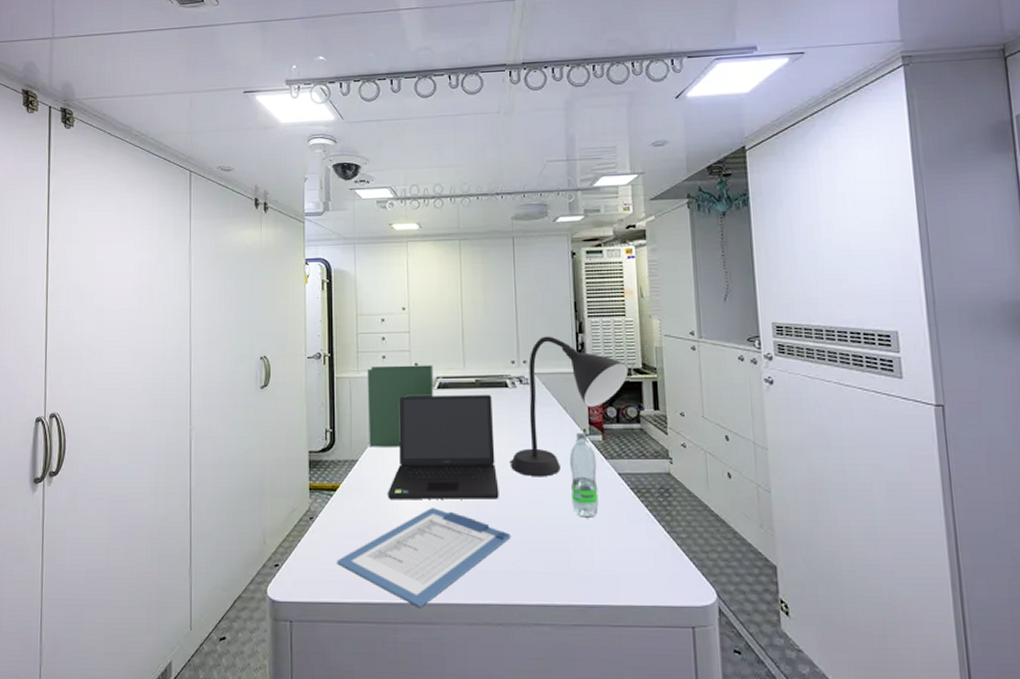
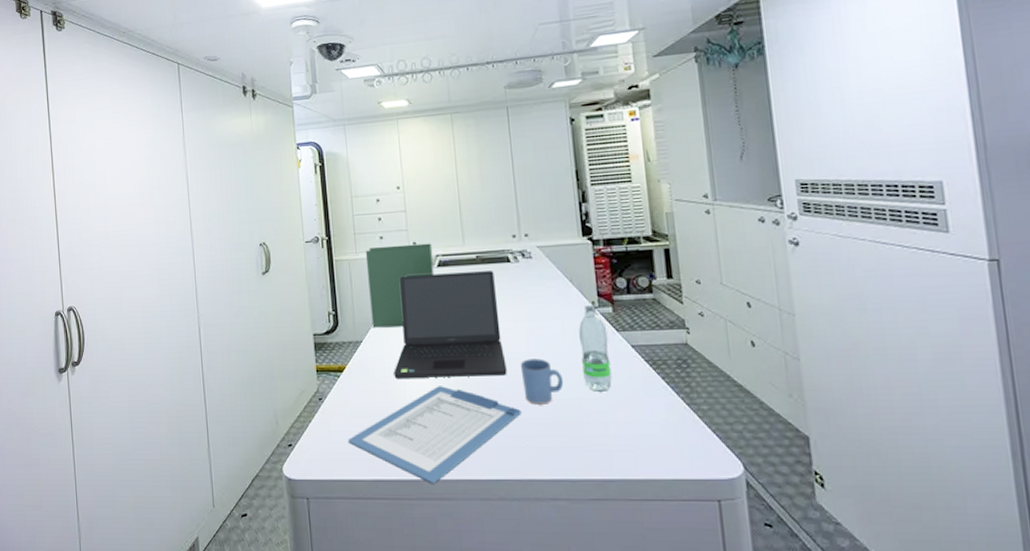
desk lamp: present [509,336,629,476] -> none [516,207,638,351]
mug: none [512,483,553,529] -> present [520,358,564,405]

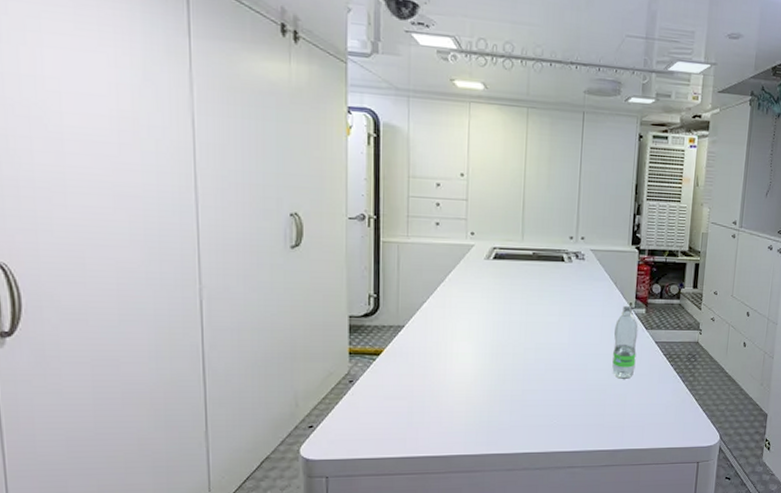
clipboard: present [348,386,521,484] -> none [379,371,554,458]
binder: present [365,243,435,328] -> none [417,232,491,314]
laptop: present [394,271,507,378] -> none [435,264,548,363]
mug: present [520,358,564,405] -> none [559,349,595,389]

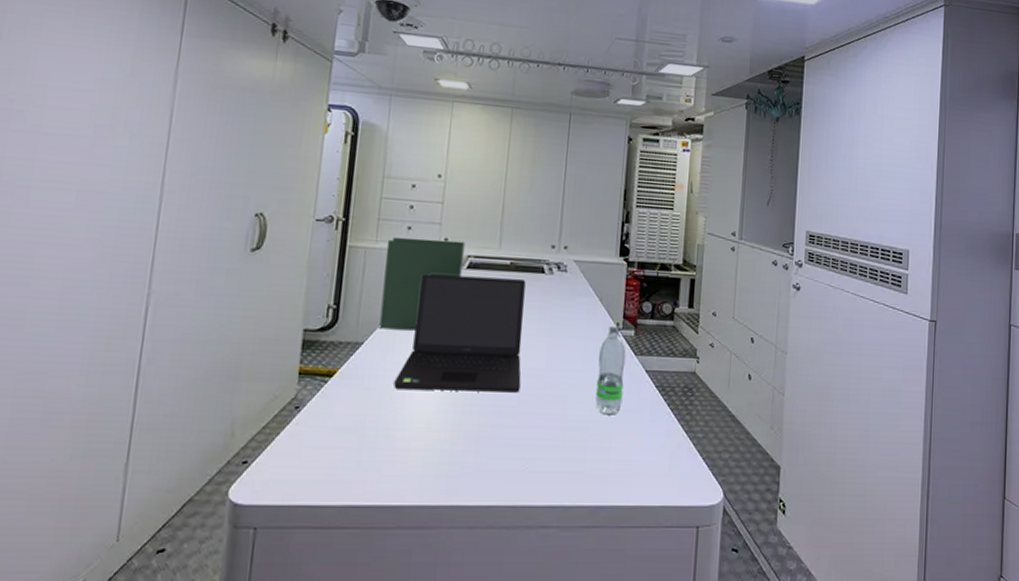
binder: none [417,232,491,314] -> present [379,236,466,331]
laptop: none [435,264,548,363] -> present [394,273,526,393]

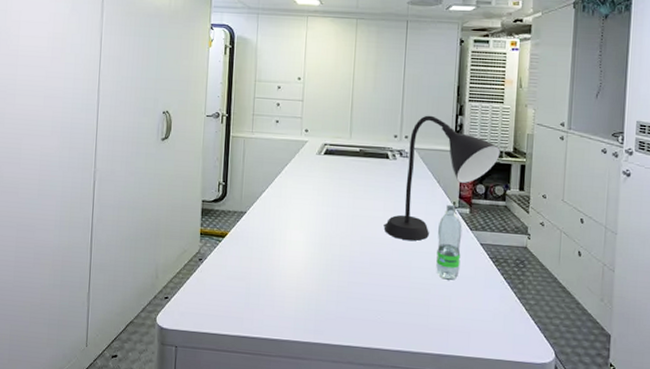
binder: present [379,236,466,331] -> none [257,128,322,204]
laptop: present [394,273,526,393] -> none [271,158,373,257]
desk lamp: none [536,222,669,370] -> present [383,115,501,241]

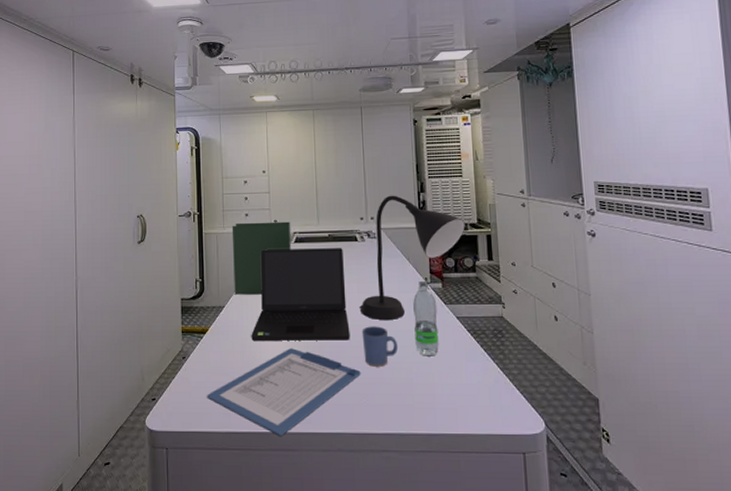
clipboard: none [221,259,378,344] -> present [207,348,361,436]
binder: none [257,128,322,204] -> present [231,221,292,295]
laptop: none [271,158,373,257] -> present [251,248,350,340]
mug: none [383,245,419,286] -> present [361,326,399,367]

